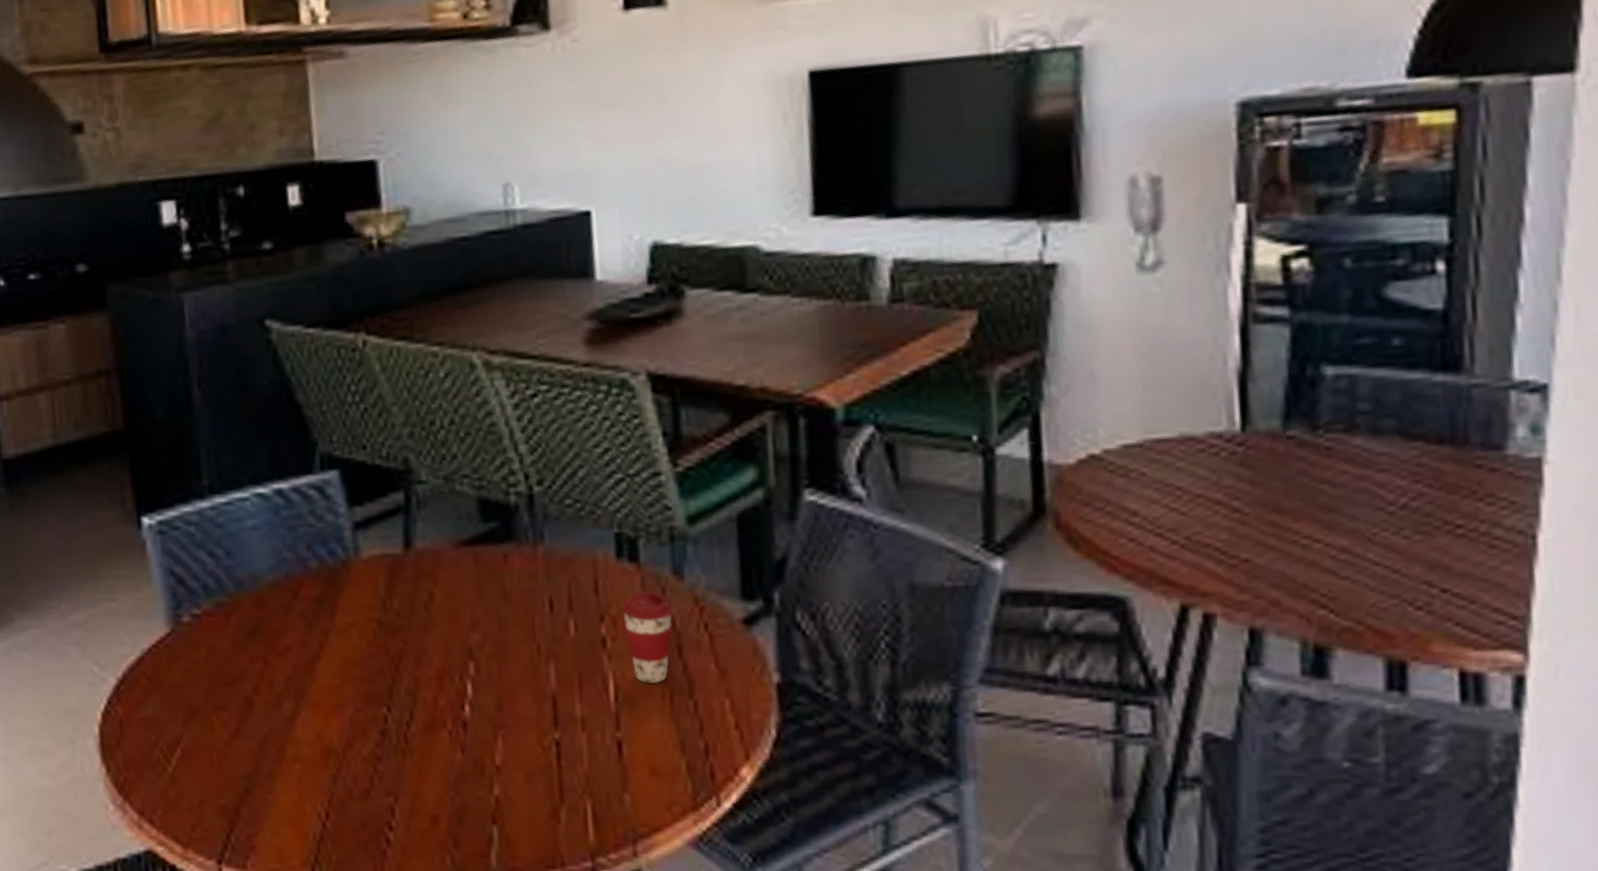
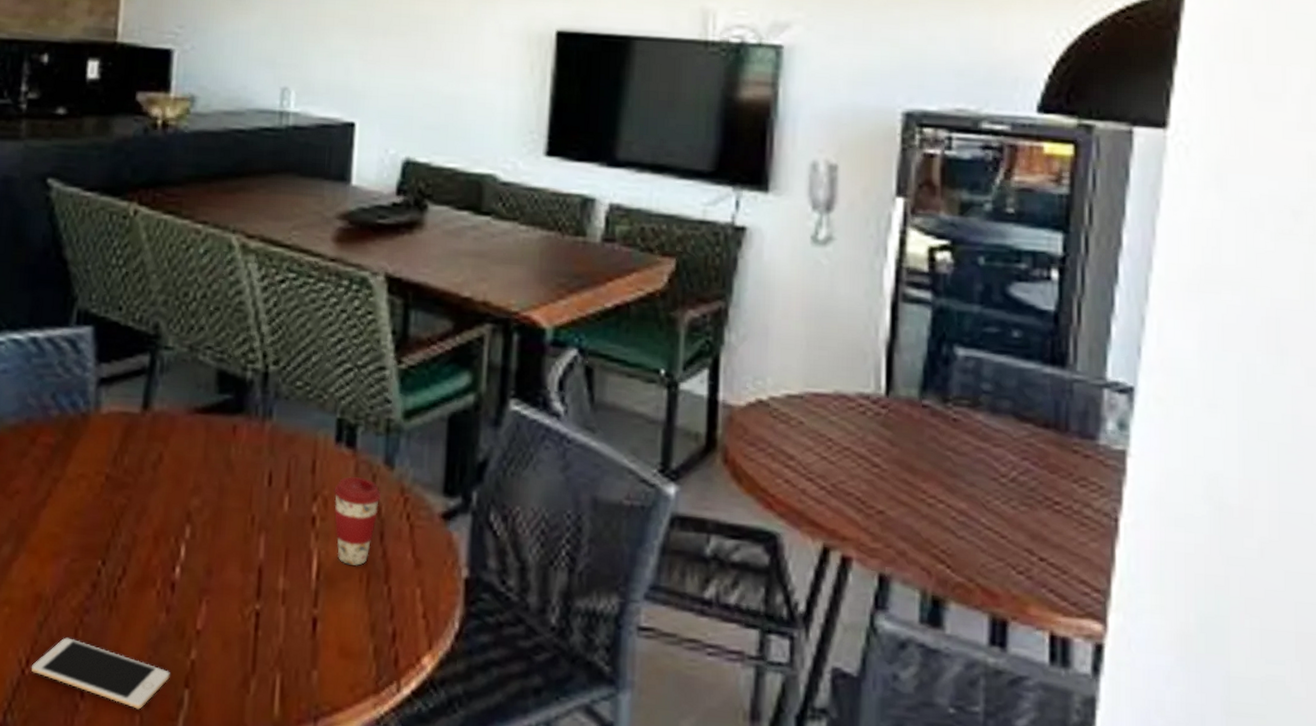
cell phone: none [331,787,476,850] -> present [30,637,170,710]

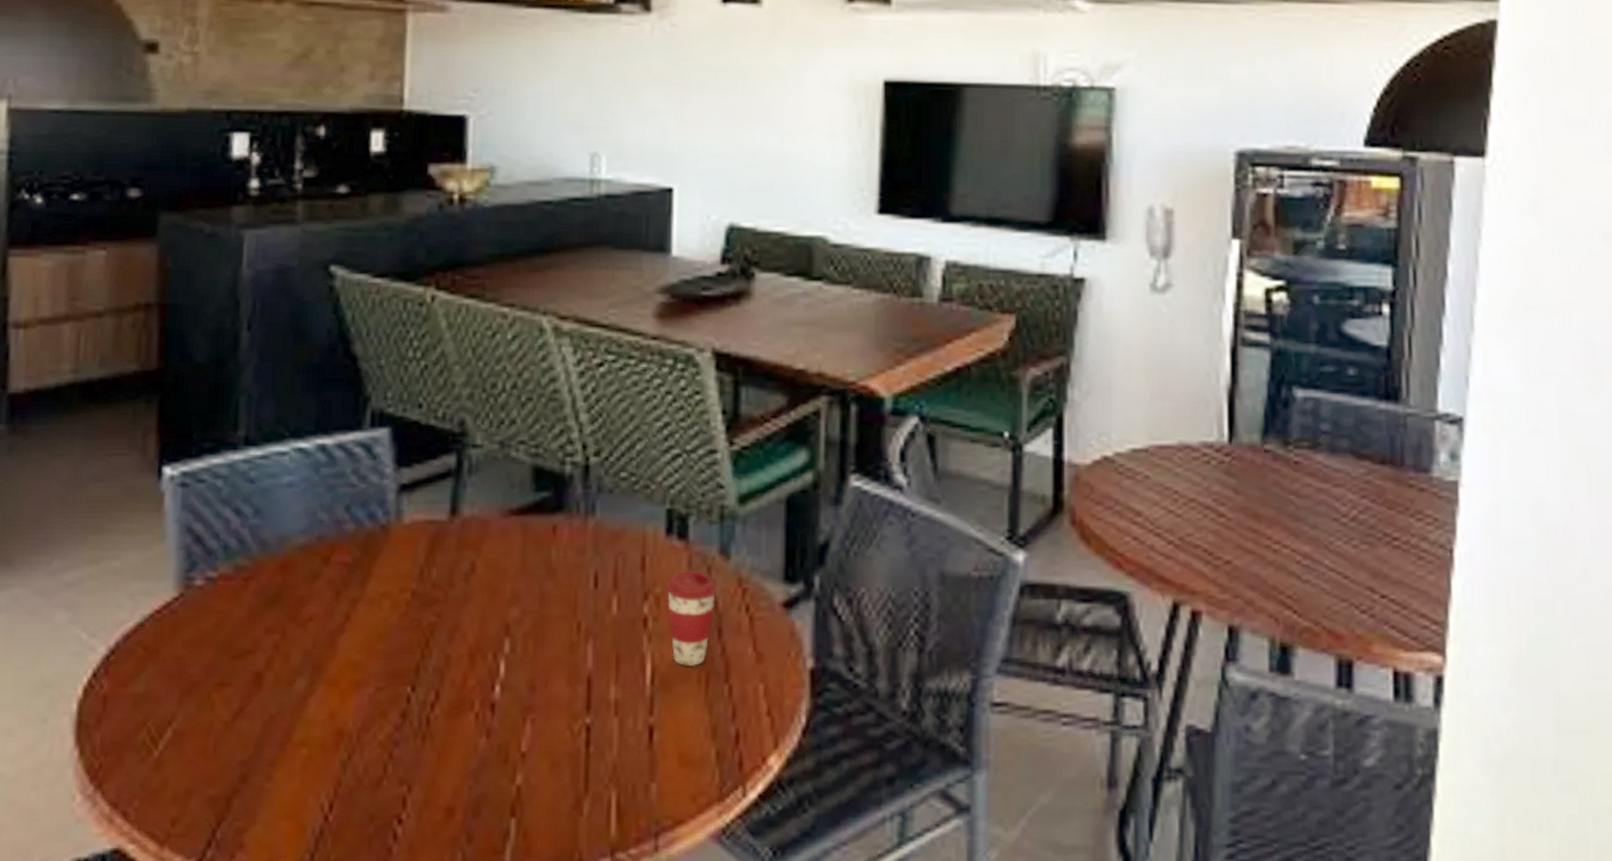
cell phone: present [30,637,170,710] -> none [335,775,494,846]

